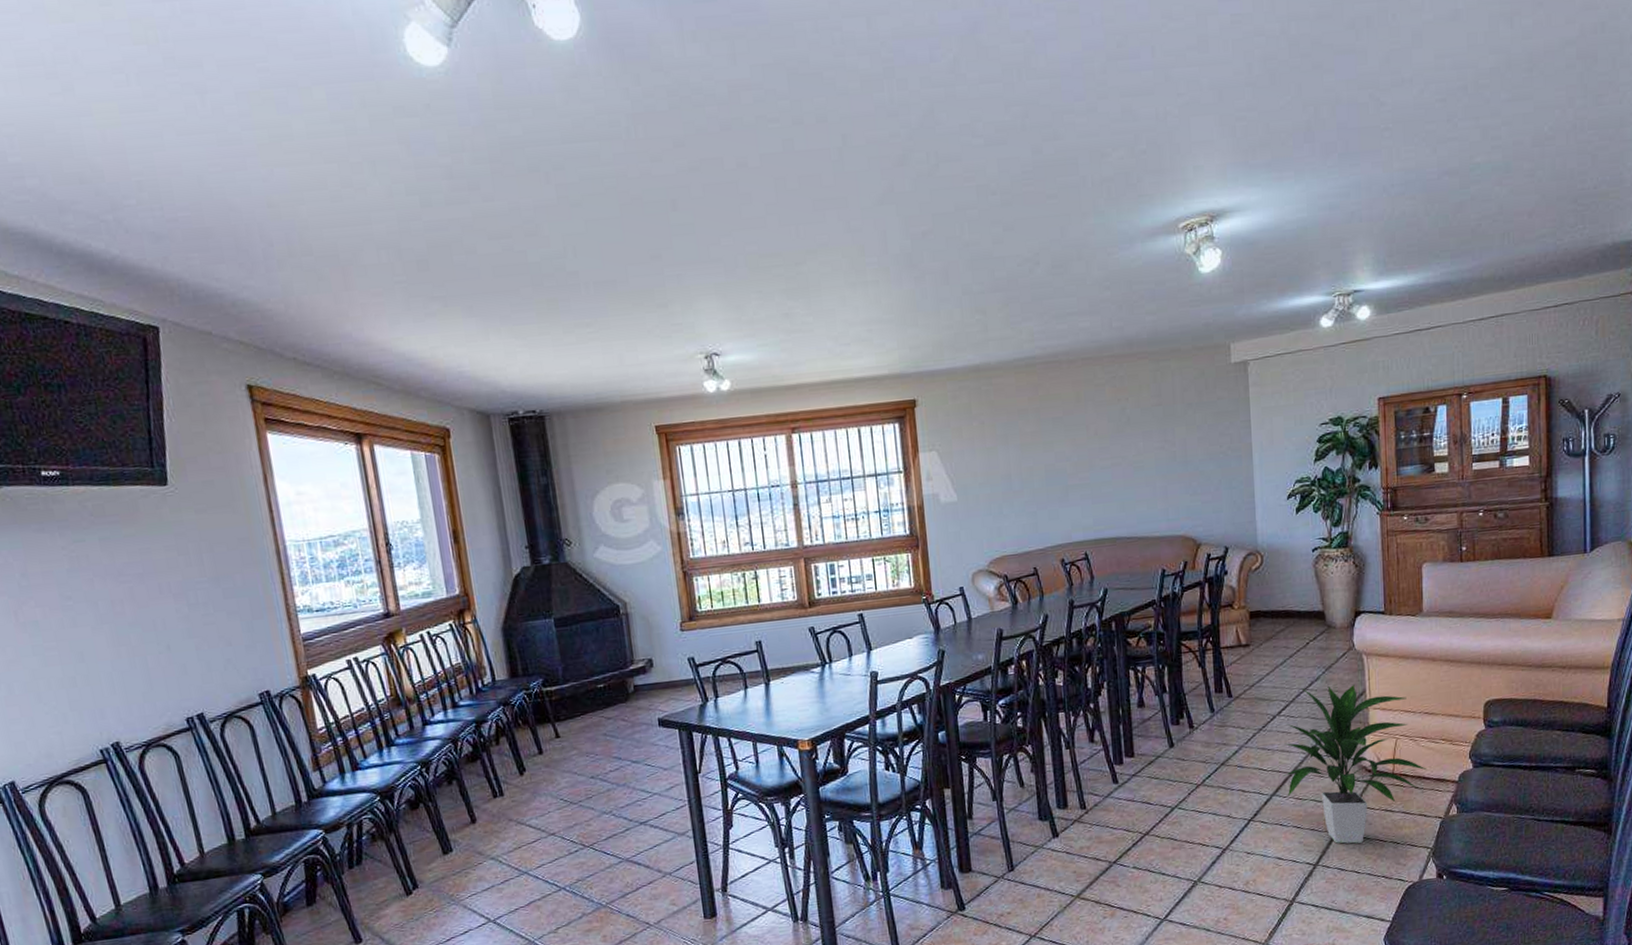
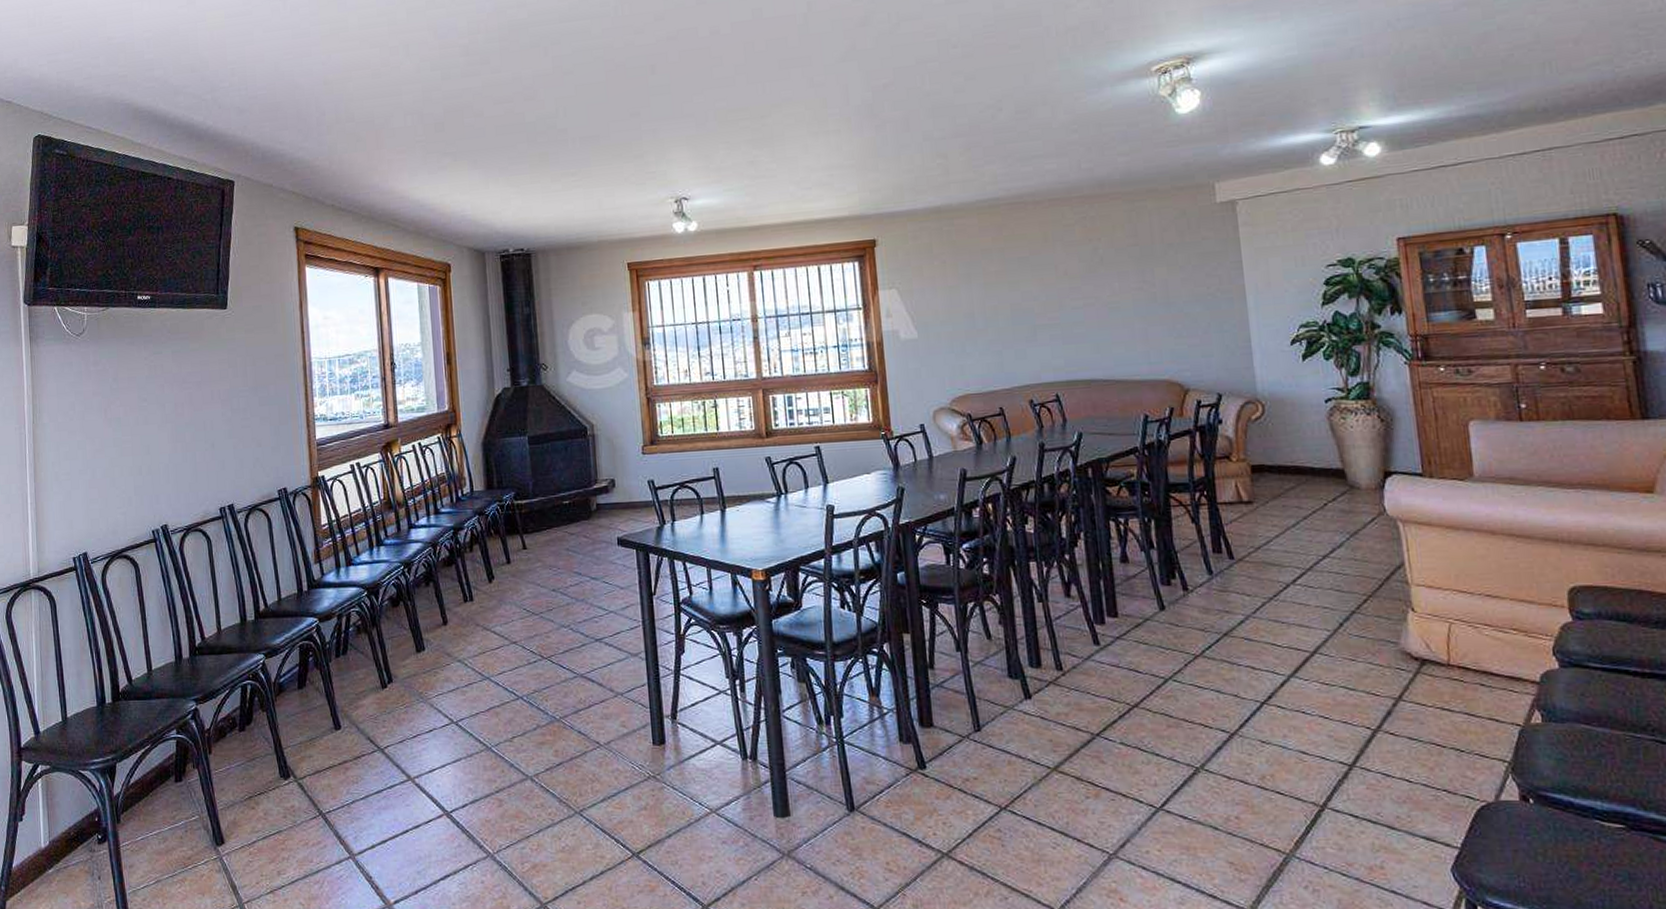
indoor plant: present [1283,685,1427,844] -> none [1302,554,1494,745]

